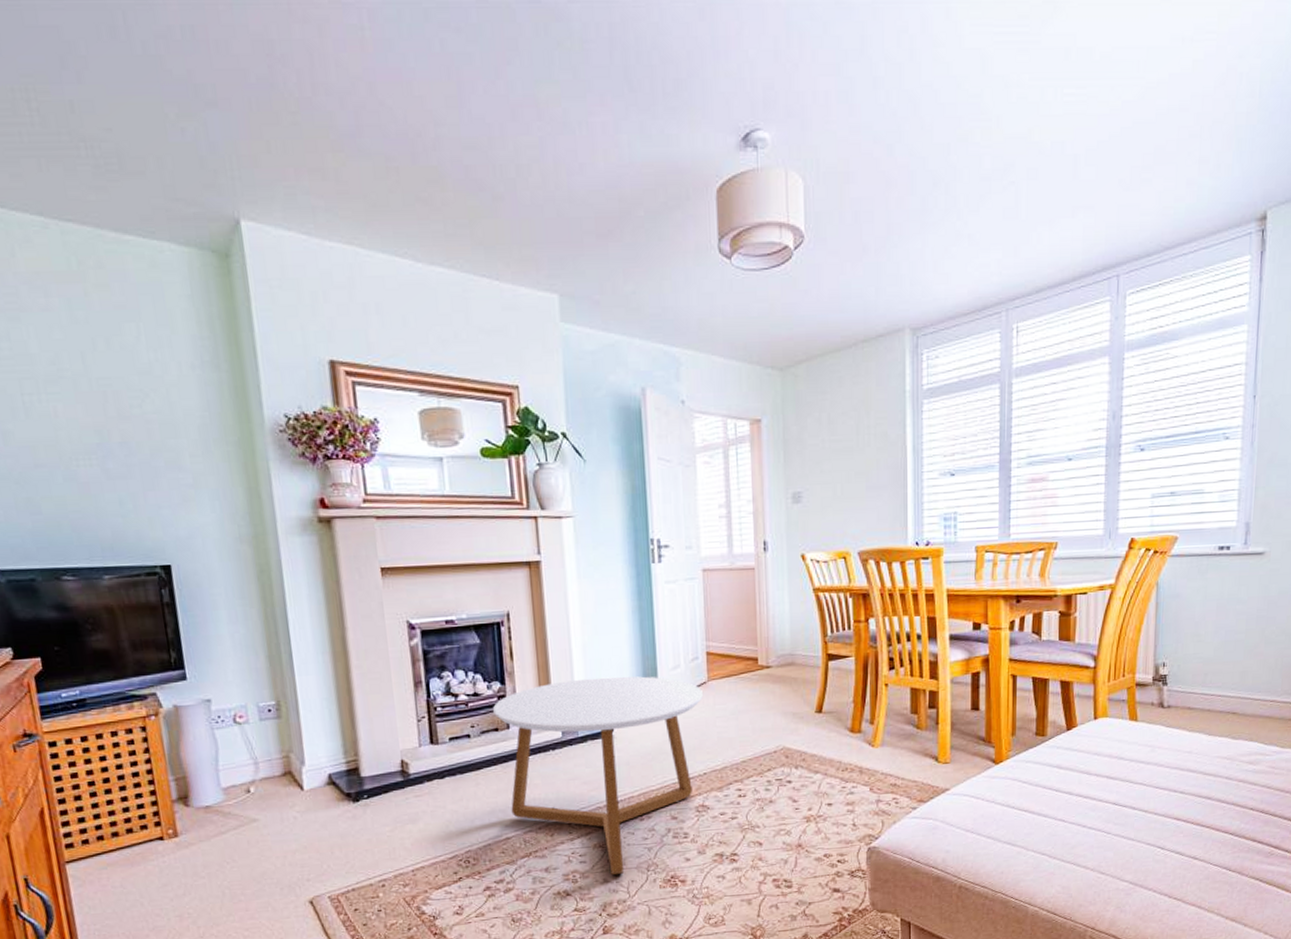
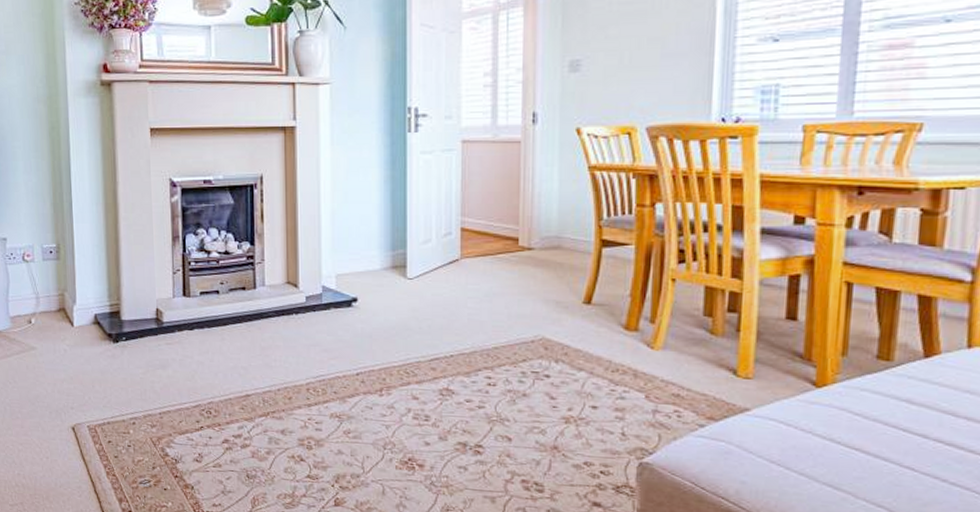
coffee table: present [493,676,703,876] -> none [242,245,454,448]

